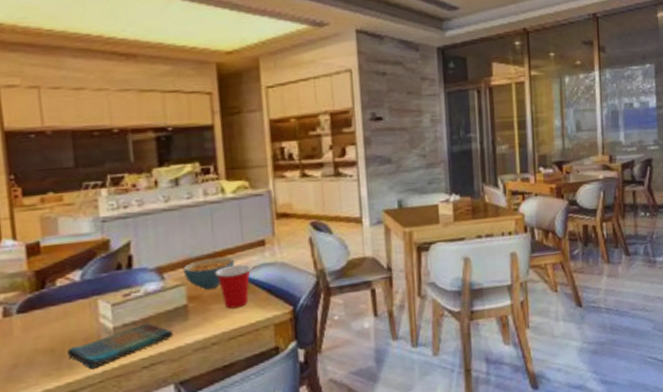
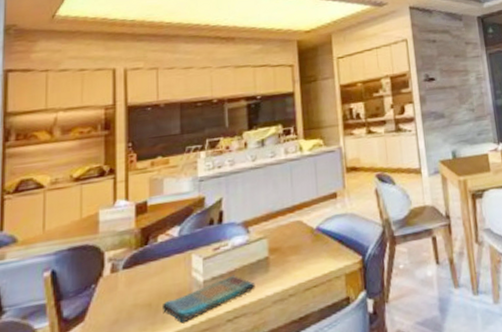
cereal bowl: present [183,256,234,290] -> none [266,209,310,242]
cup: present [215,264,252,309] -> none [293,216,326,260]

